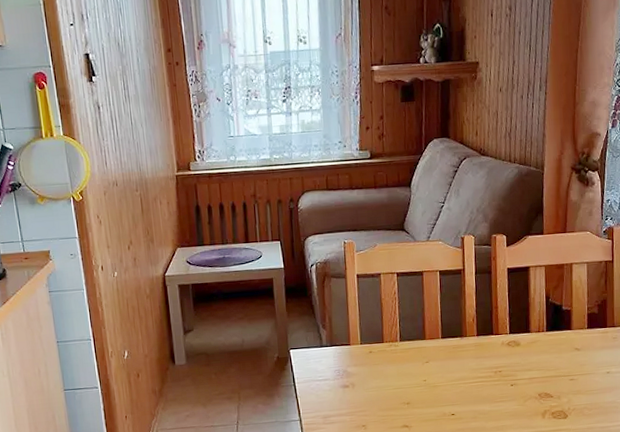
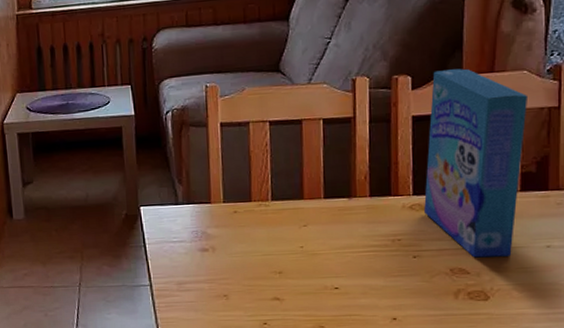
cereal box: none [518,229,591,384] -> present [424,68,529,258]

